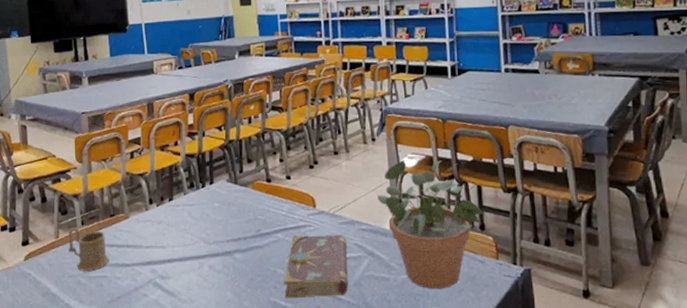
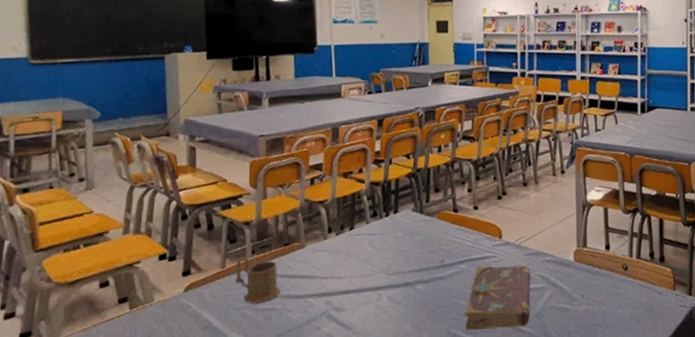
potted plant: present [378,159,485,290] -> none [564,192,665,320]

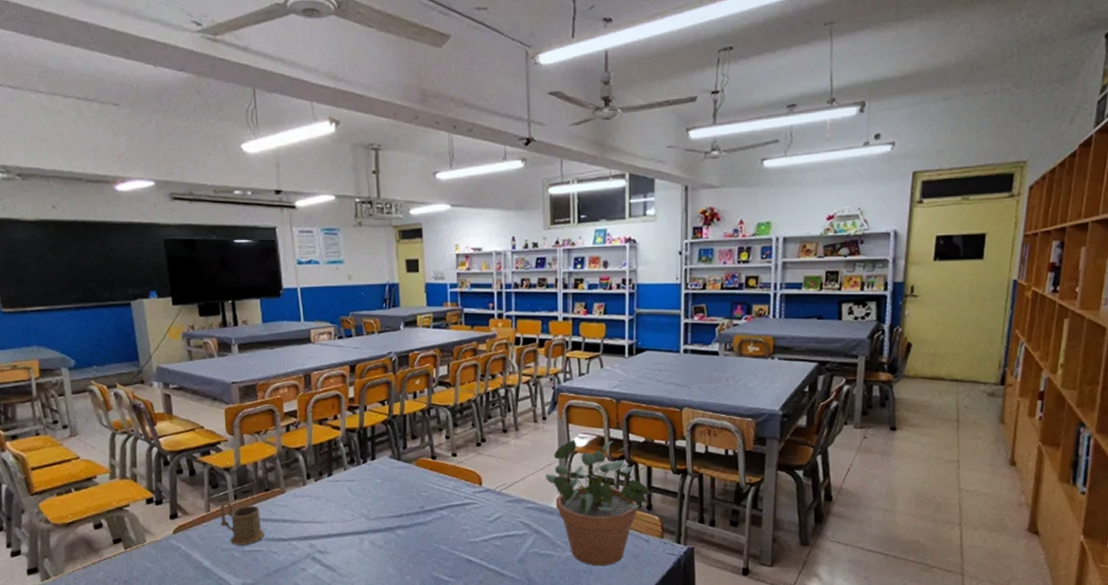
book: present [465,266,531,330] -> none [447,513,513,573]
potted plant: none [564,192,665,320] -> present [546,438,653,566]

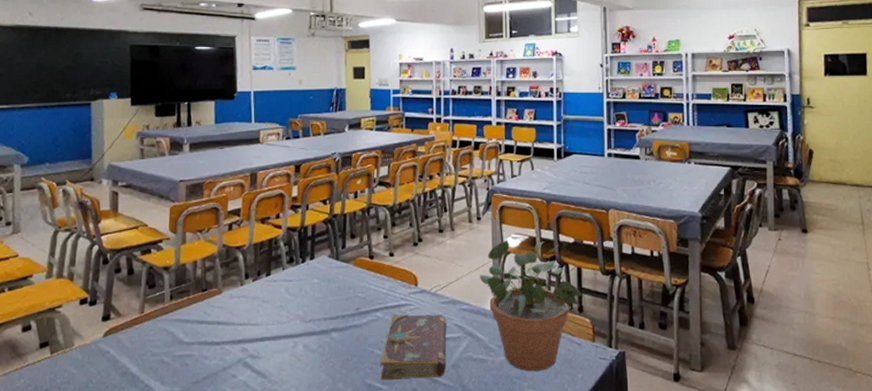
mug: present [220,502,265,545] -> none [153,302,197,349]
book: none [447,513,513,573] -> present [380,314,447,380]

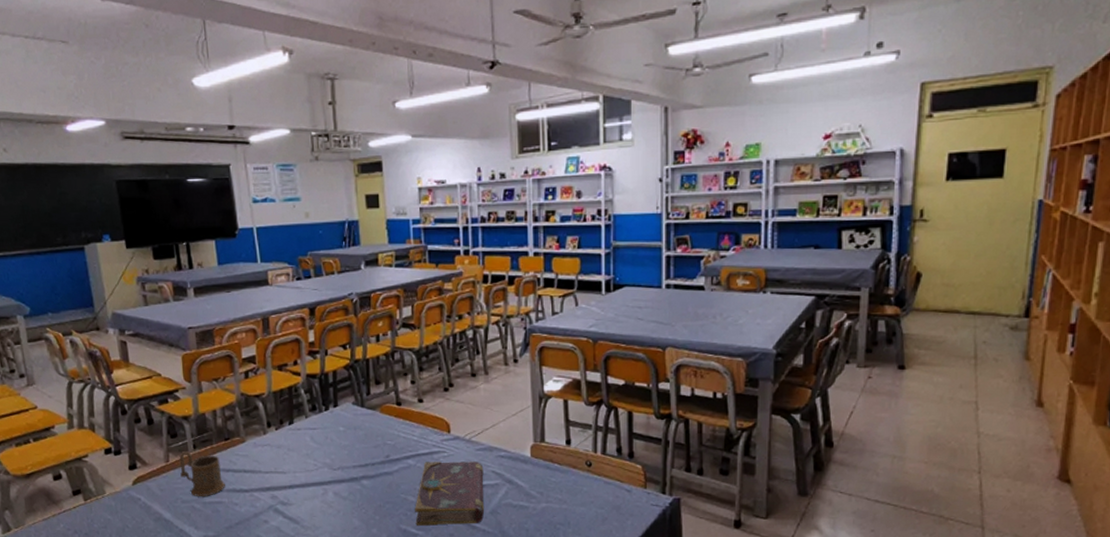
mug: none [153,302,197,349] -> present [179,452,225,496]
potted plant: present [480,239,584,372] -> none [518,382,635,518]

